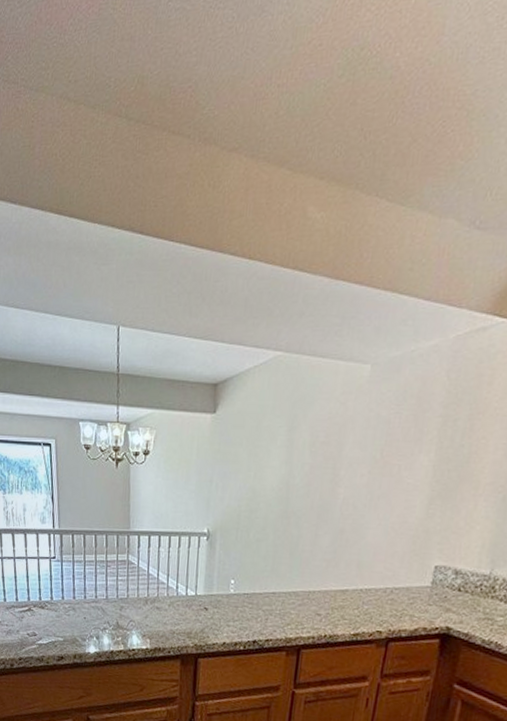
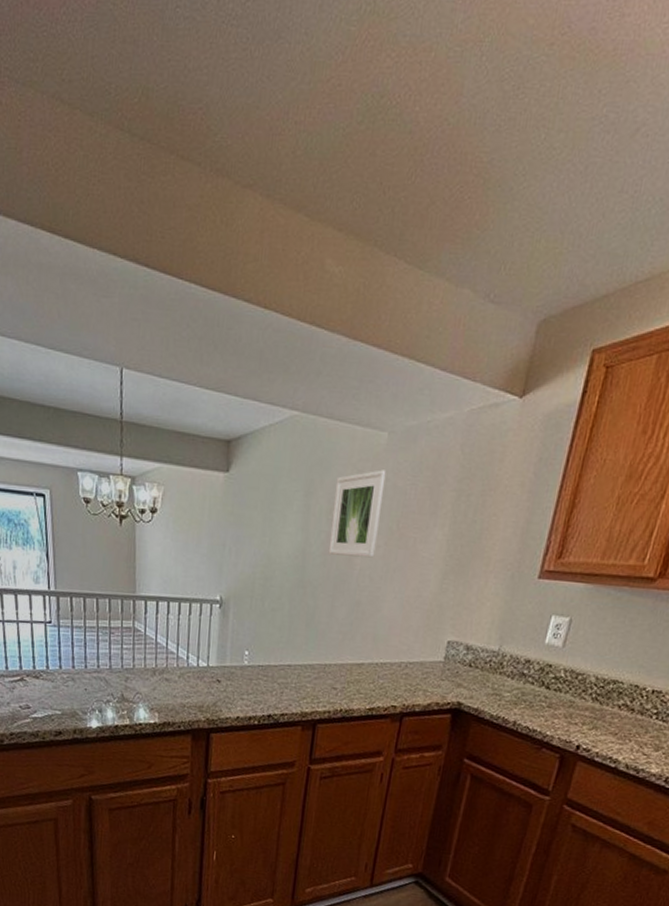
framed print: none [311,401,370,487] -> present [328,469,387,558]

